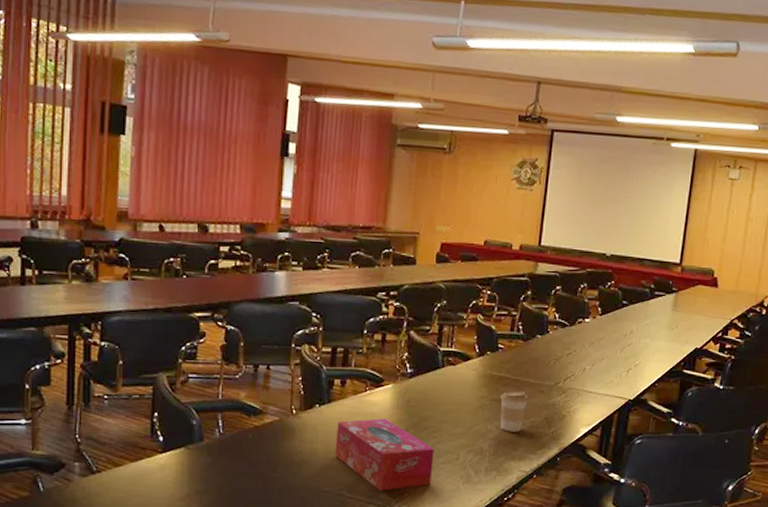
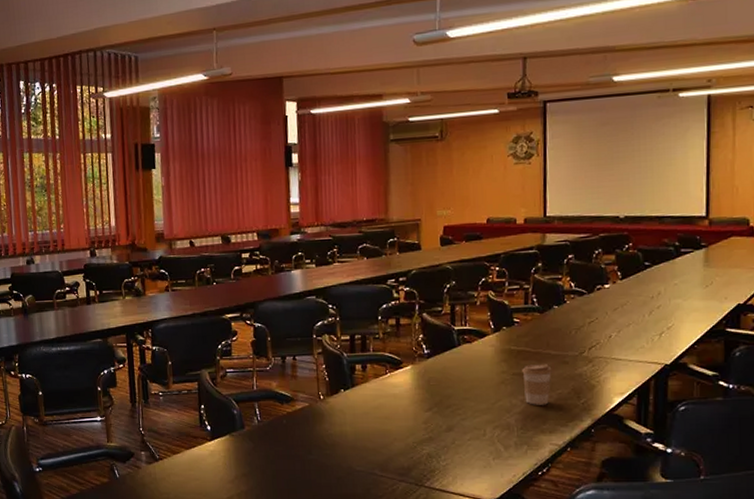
tissue box: present [335,418,434,491] -> none [362,399,461,469]

